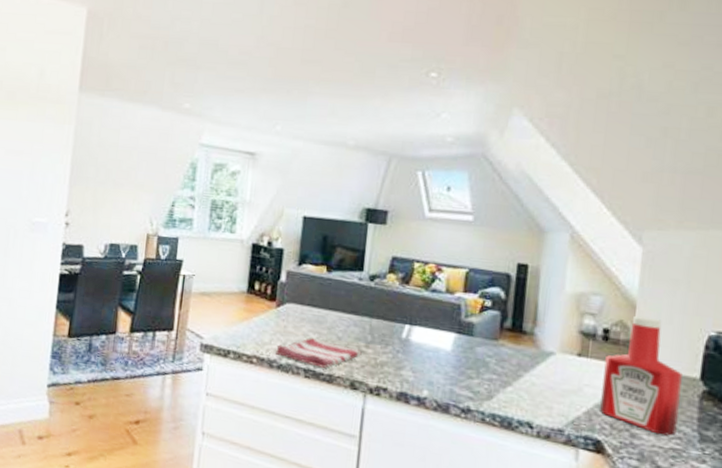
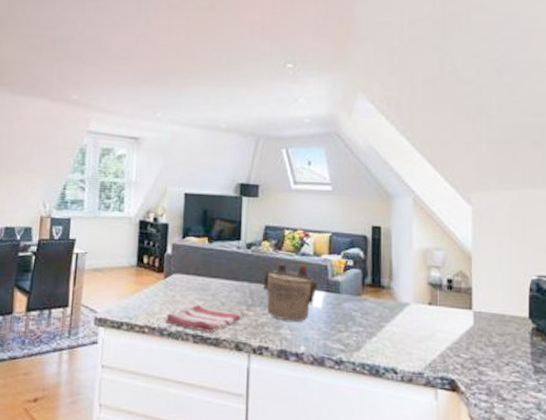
teapot: none [385,298,455,364] -> present [263,263,323,322]
ketchup bottle: present [600,315,683,436] -> none [451,266,515,371]

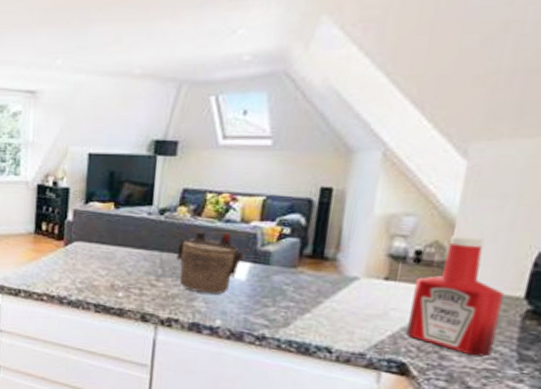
dish towel: present [166,304,244,333] -> none [65,273,152,303]
ketchup bottle: none [451,266,515,371] -> present [406,235,504,357]

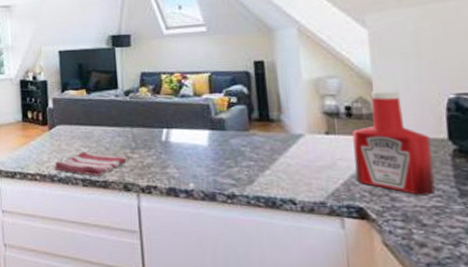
dish towel: none [65,273,152,303] -> present [55,151,129,176]
teapot: present [176,230,250,294] -> none [145,105,207,160]

